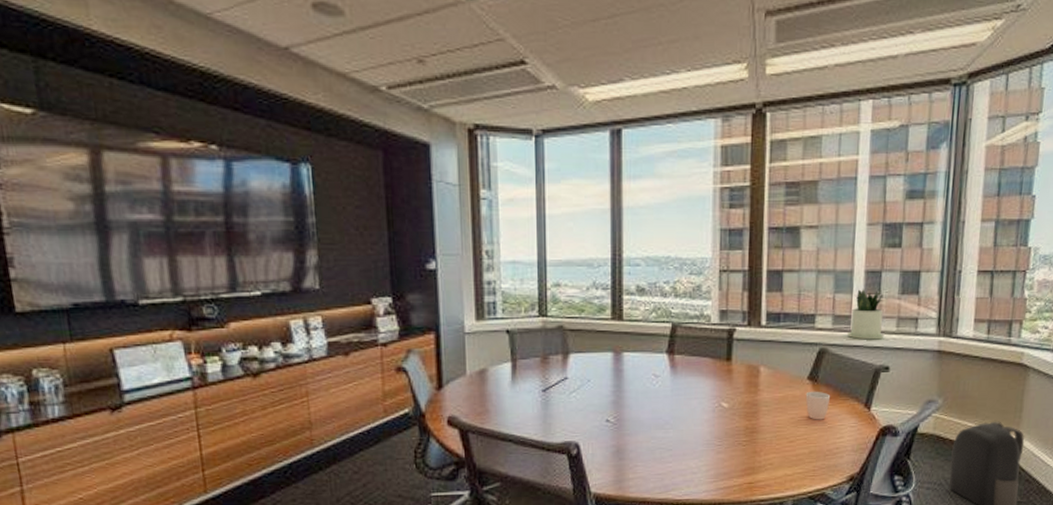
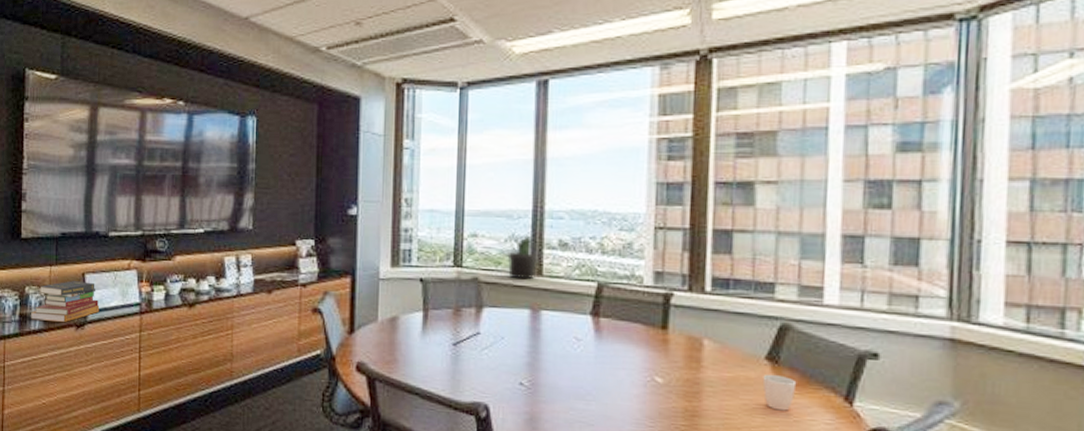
books: none [45,358,140,408] -> present [30,281,100,323]
planter: none [589,280,618,325] -> present [507,232,538,280]
planter: present [847,289,885,340] -> none [819,256,871,319]

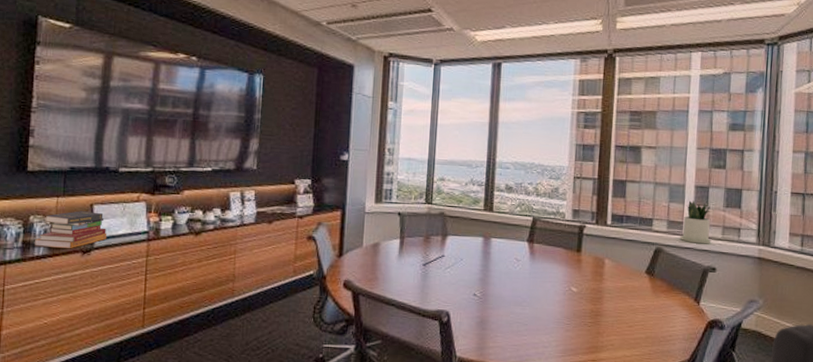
planter: present [507,232,538,280] -> none [467,178,490,215]
cup: present [762,374,797,411] -> none [643,283,665,310]
planter: none [819,256,871,319] -> present [680,200,712,244]

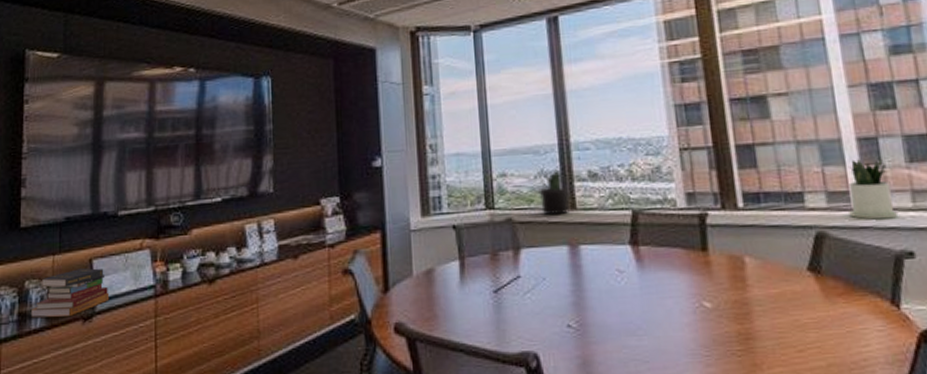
planter: none [467,178,490,215] -> present [537,166,570,216]

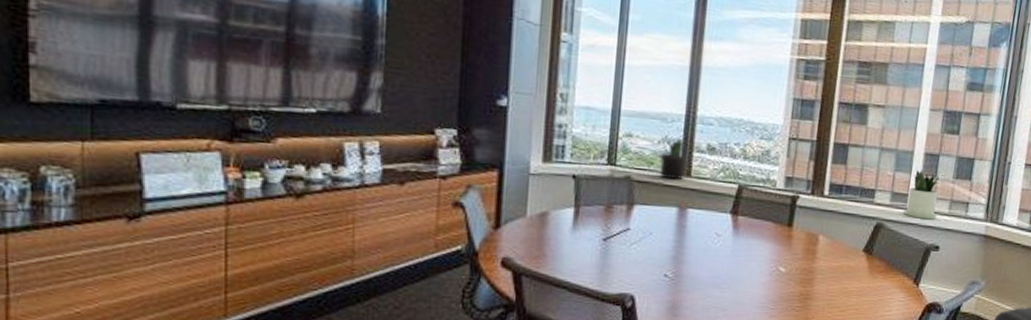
books: present [30,268,110,318] -> none [50,161,165,214]

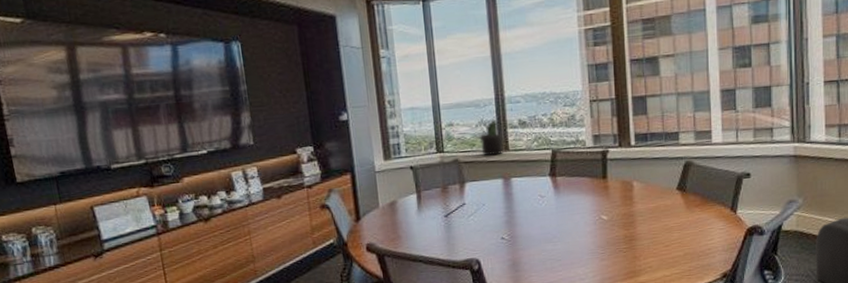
planter: present [903,170,940,220] -> none [709,105,743,151]

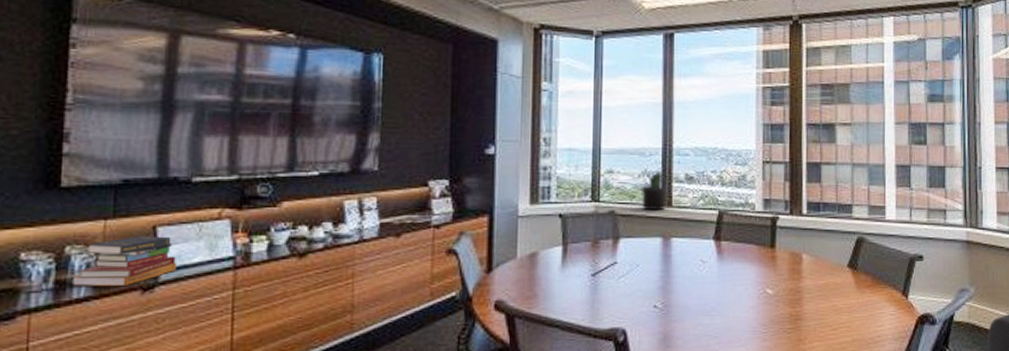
books: none [43,214,116,258] -> present [71,236,177,287]

